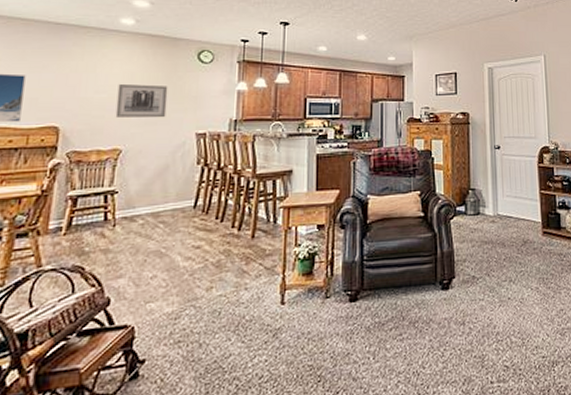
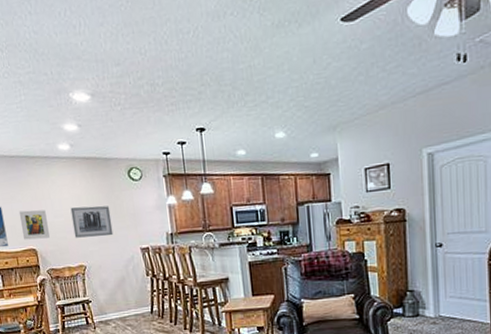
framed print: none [45,82,85,116] -> present [18,210,50,240]

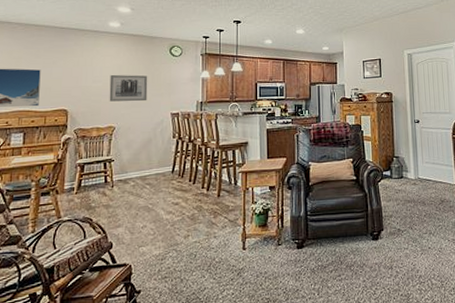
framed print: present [18,210,50,240] -> none [56,74,85,101]

